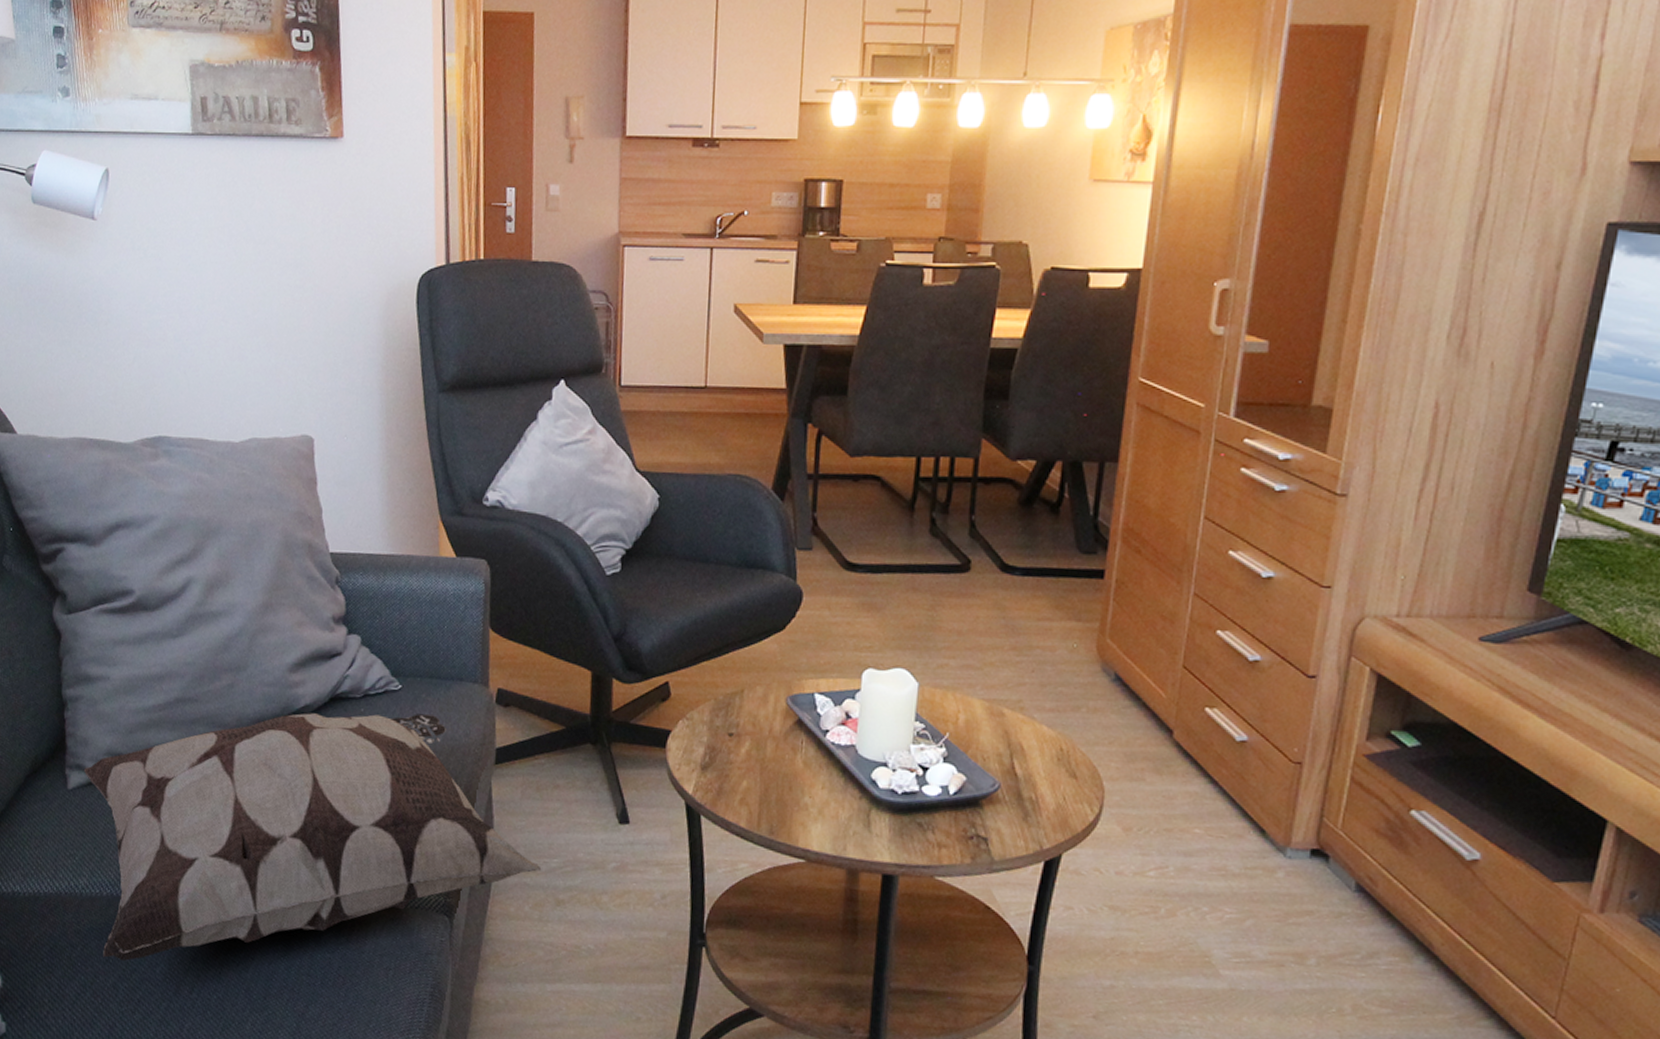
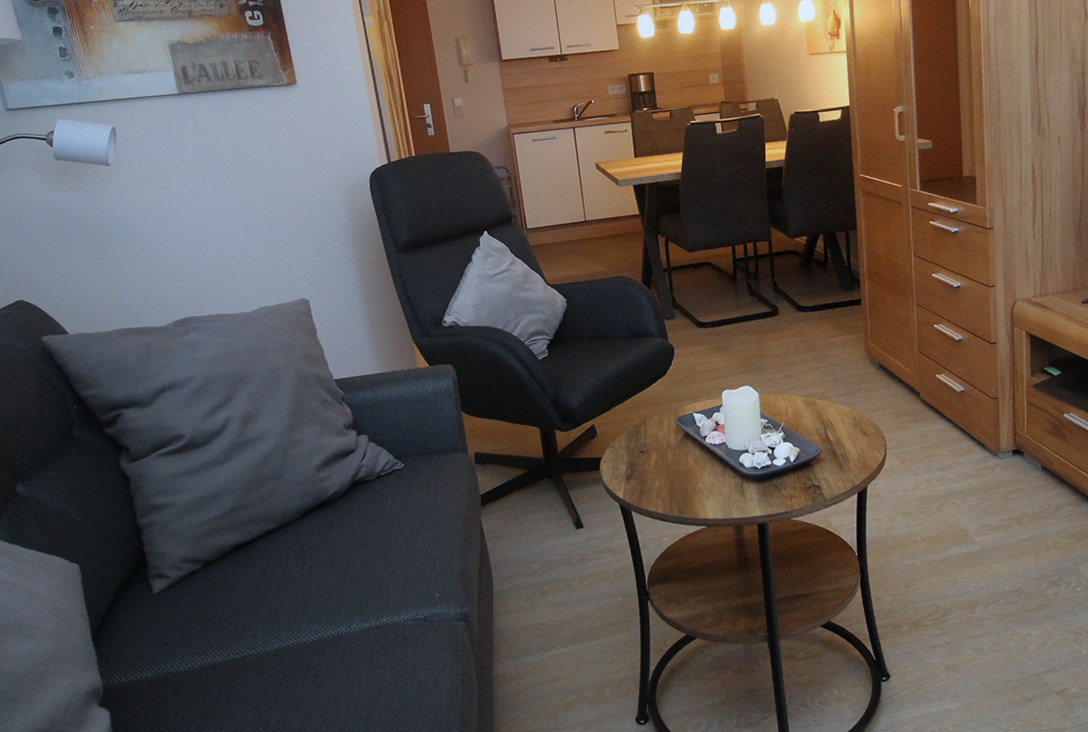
decorative pillow: present [84,713,543,961] -> none [165,481,529,715]

